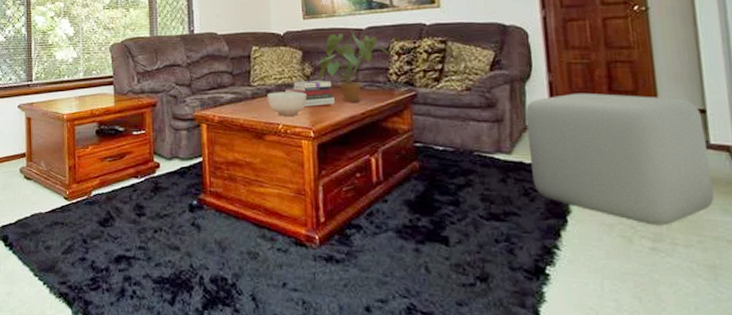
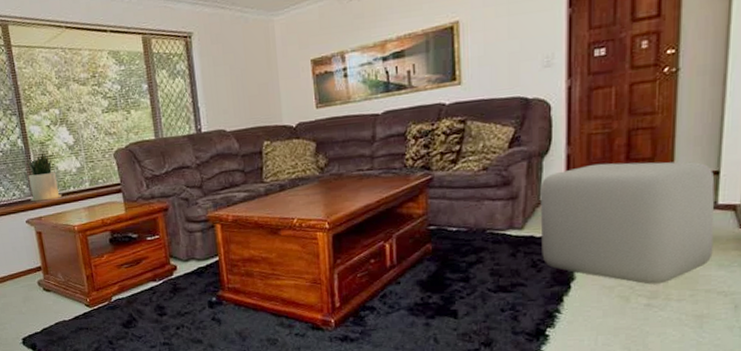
planter: none [25,42,56,89] -> present [25,153,63,203]
bowl: present [266,91,307,116] -> none [280,184,321,211]
books: present [285,79,335,108] -> none [299,170,350,200]
house plant: present [317,30,394,103] -> none [331,116,411,192]

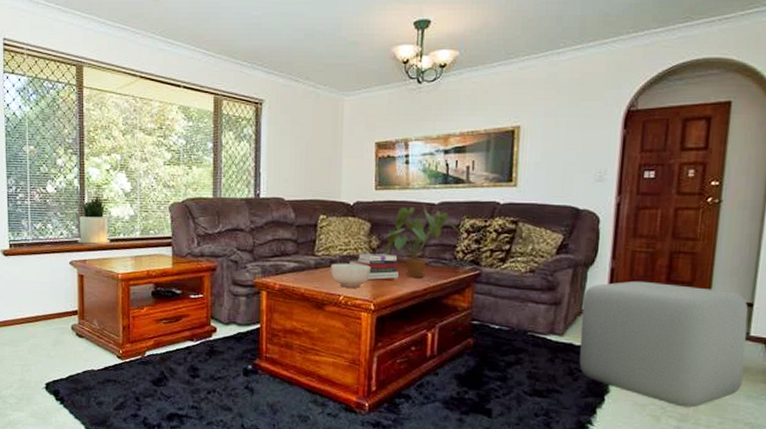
bowl: none [280,184,321,211] -> present [330,263,371,288]
books: none [299,170,350,200] -> present [350,253,399,281]
house plant: none [331,116,411,192] -> present [383,204,463,279]

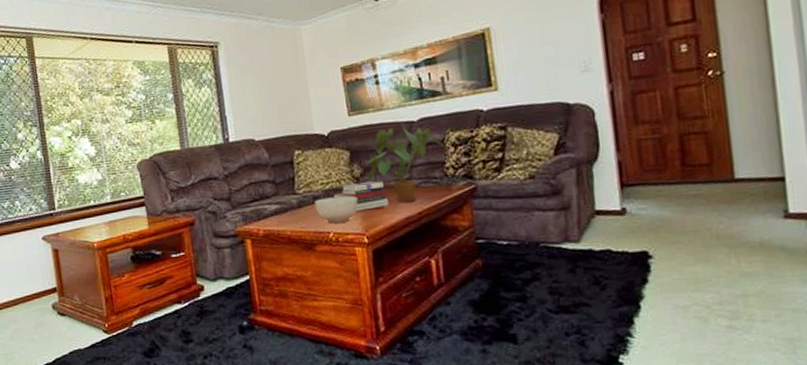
planter: present [77,197,111,245] -> none [44,166,82,218]
pouf: present [579,280,749,408] -> none [593,167,793,303]

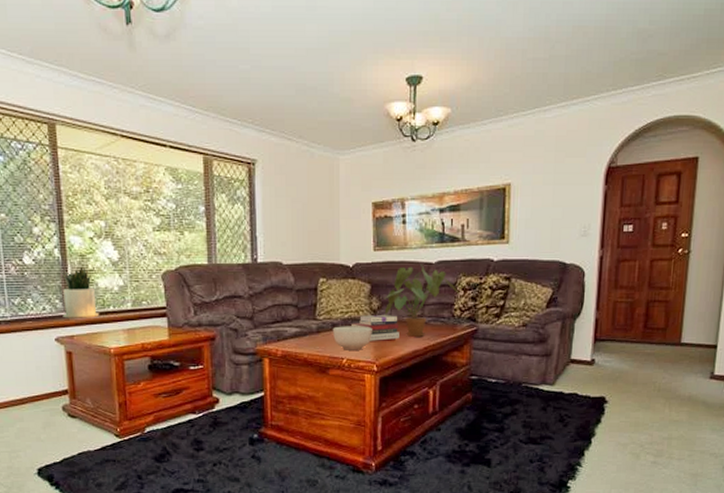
planter: none [44,166,82,218] -> present [60,267,100,320]

